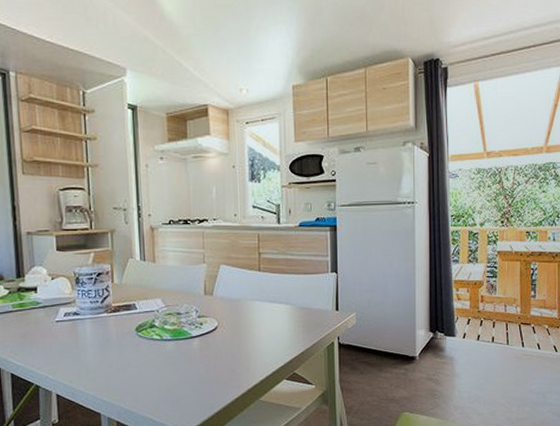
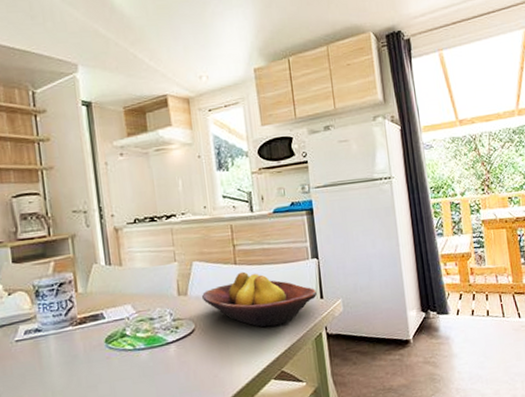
fruit bowl: none [226,278,334,332] -> present [202,271,318,327]

